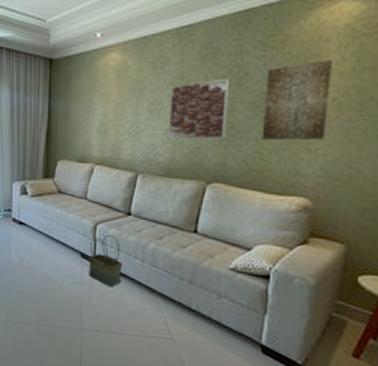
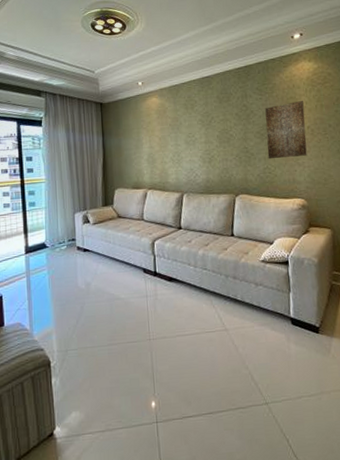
basket: present [89,234,123,287] -> none [150,248,180,295]
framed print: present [168,78,229,139] -> none [200,115,243,163]

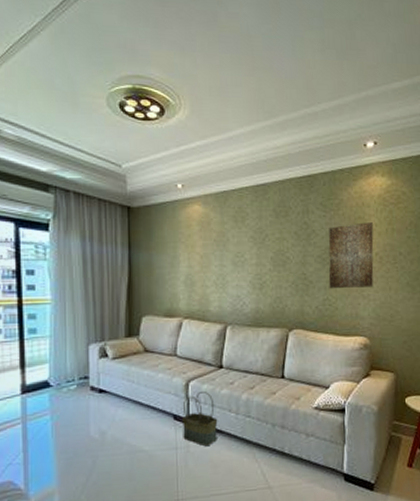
basket: none [150,248,180,295] -> present [182,390,218,447]

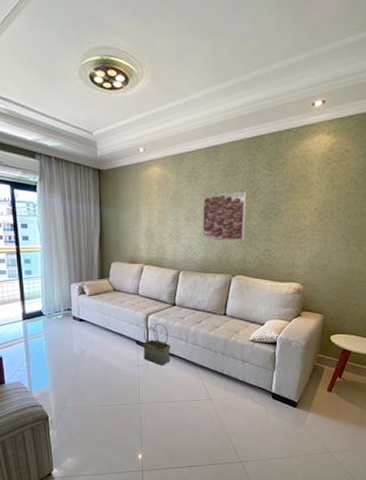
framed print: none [251,233,301,290] -> present [202,191,246,241]
wall art: present [328,222,374,288] -> none [269,180,315,240]

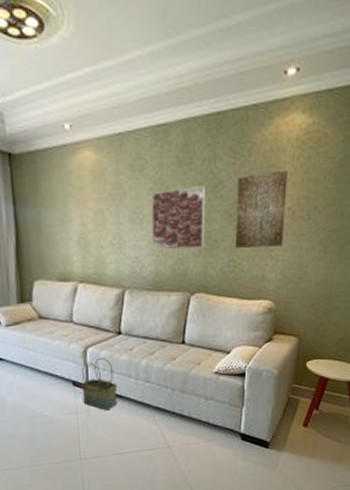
wall art: none [269,180,315,240] -> present [235,171,288,248]

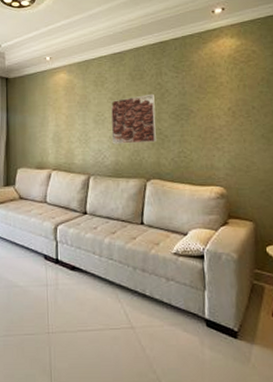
basket: present [82,357,118,411] -> none [52,234,84,285]
wall art: present [235,171,288,248] -> none [181,80,228,141]

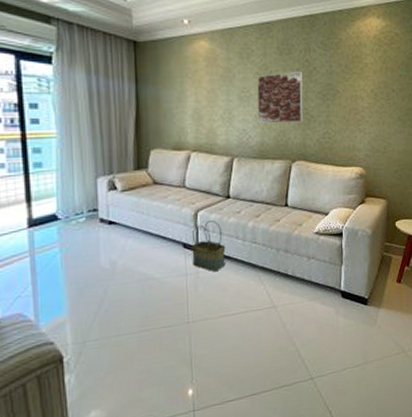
basket: none [52,234,84,285] -> present [192,219,226,272]

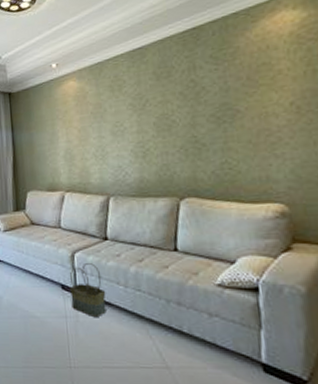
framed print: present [257,70,303,124] -> none [131,93,191,159]

